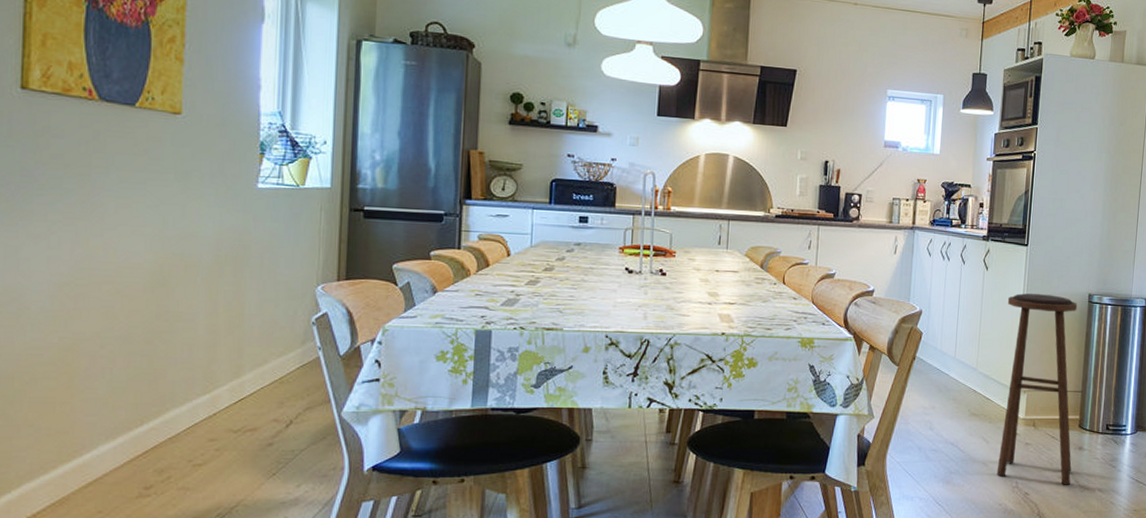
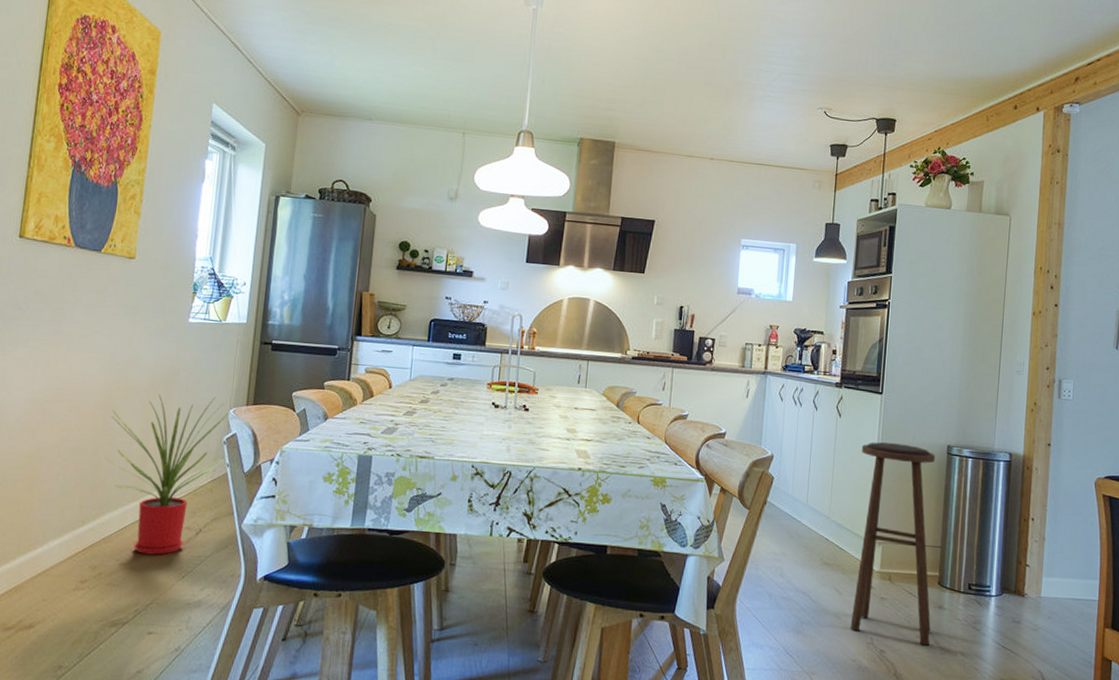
house plant: none [163,272,318,452] -> present [105,395,229,555]

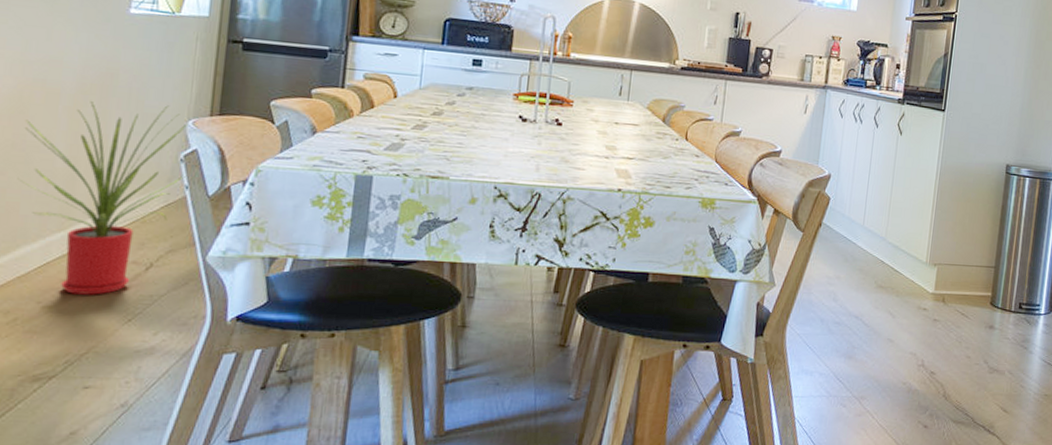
stool: present [850,442,936,646] -> none [901,161,995,366]

